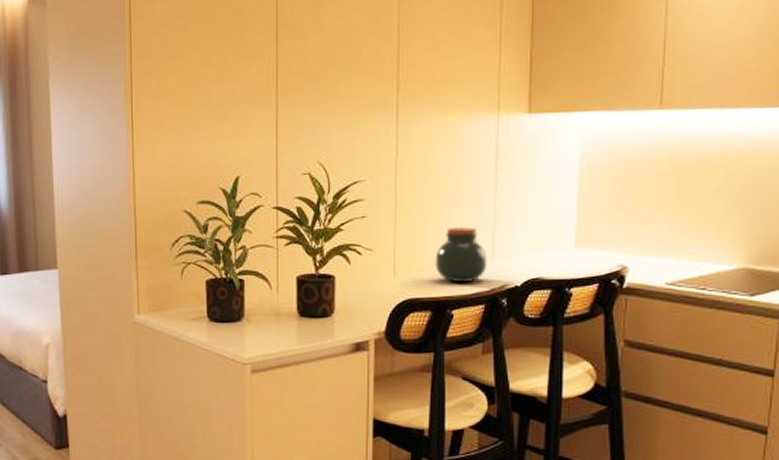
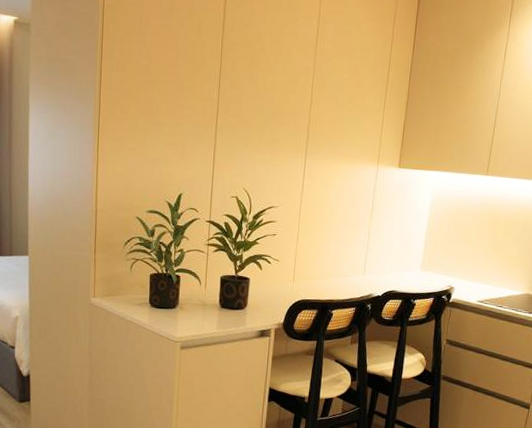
jar: present [435,226,488,282] -> none [323,248,361,290]

